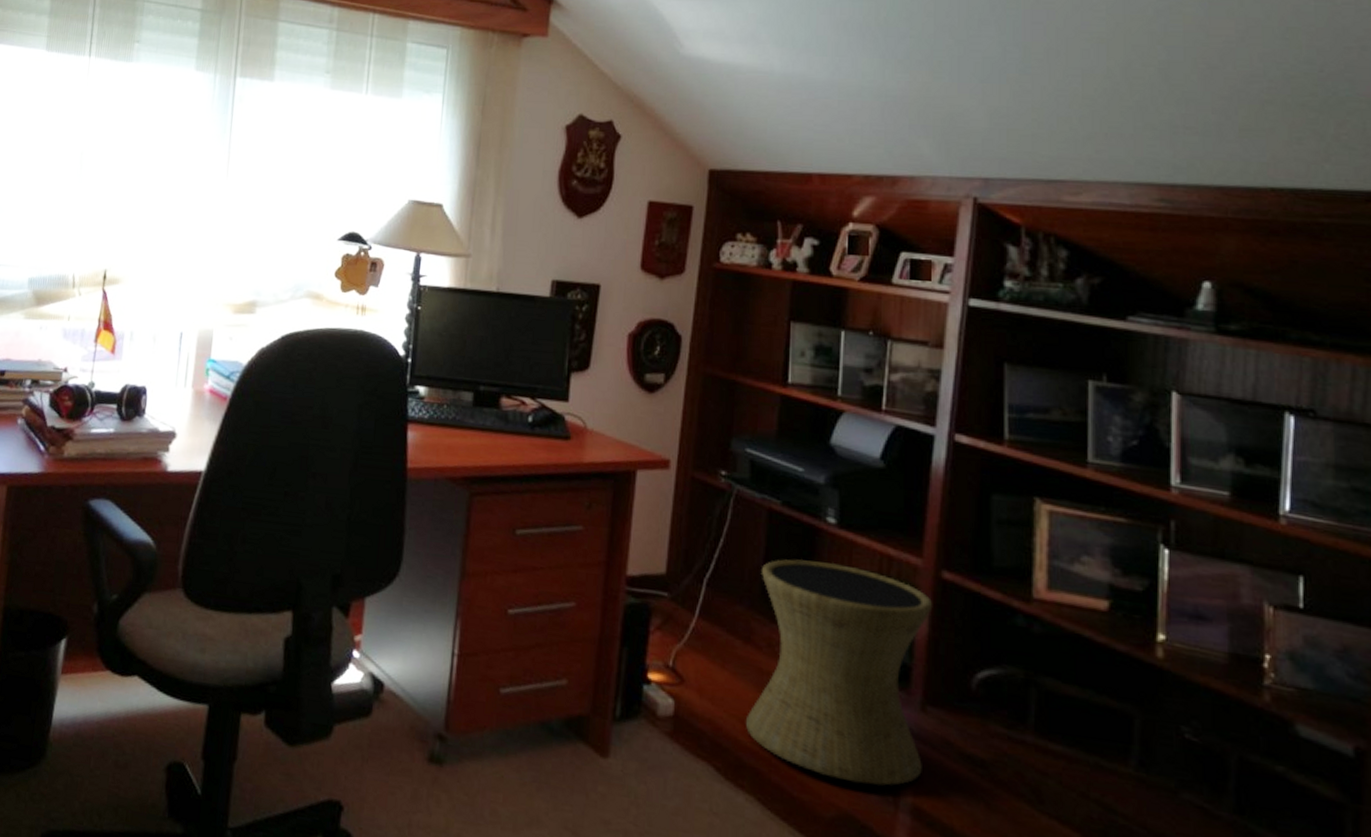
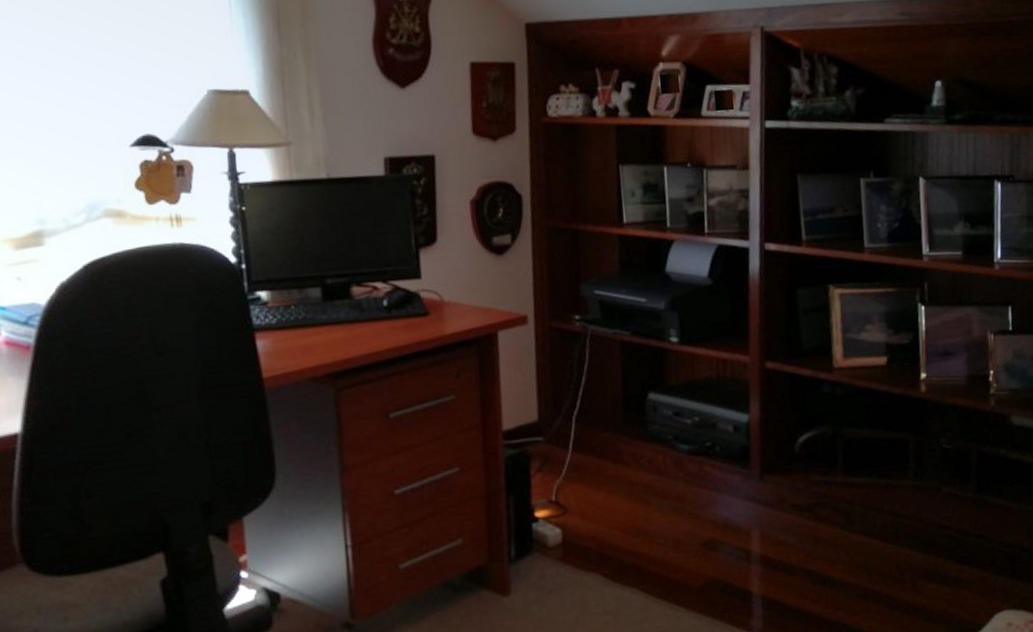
side table: present [746,559,933,786] -> none [621,375,766,554]

